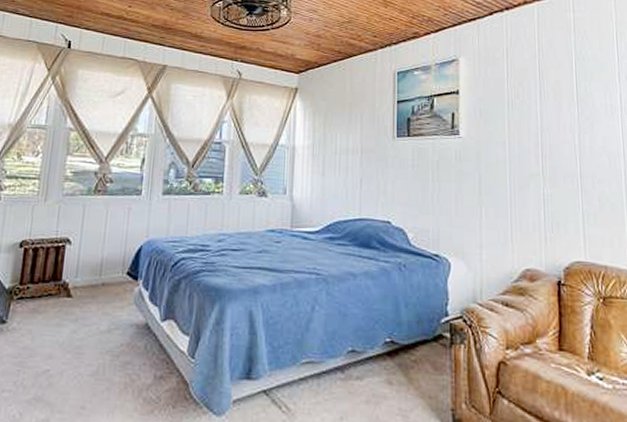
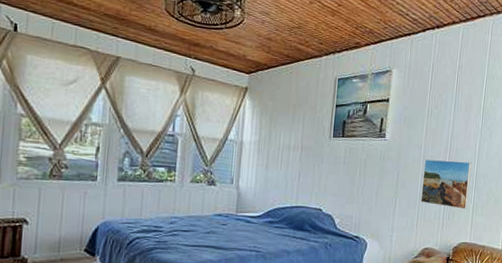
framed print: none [511,158,575,219] -> present [420,159,472,210]

